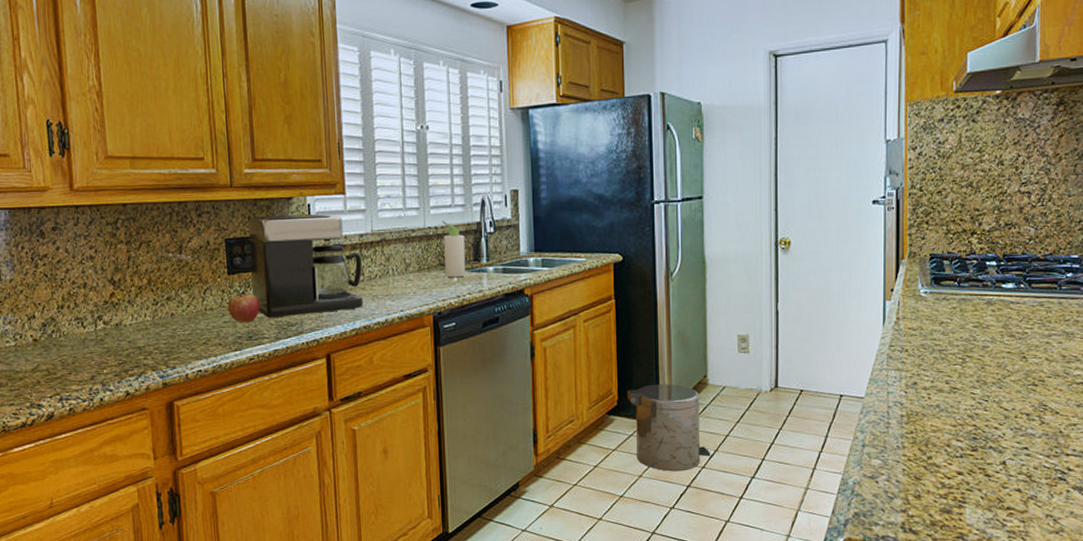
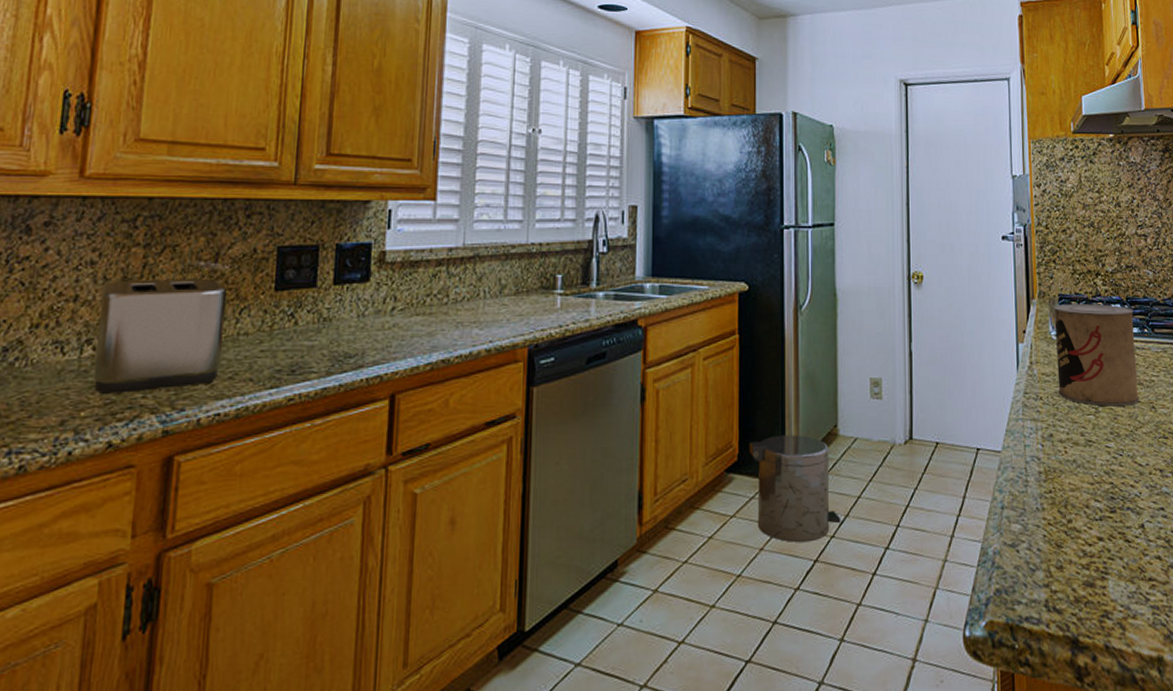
toaster: none [101,266,196,358] -> present [92,278,228,395]
fruit: present [228,293,260,323] -> none [269,314,312,353]
coffee maker: present [248,214,364,319] -> none [304,221,448,348]
bottle: present [442,221,466,278] -> none [546,236,573,304]
tin can: none [924,261,1010,357] -> present [1054,304,1139,407]

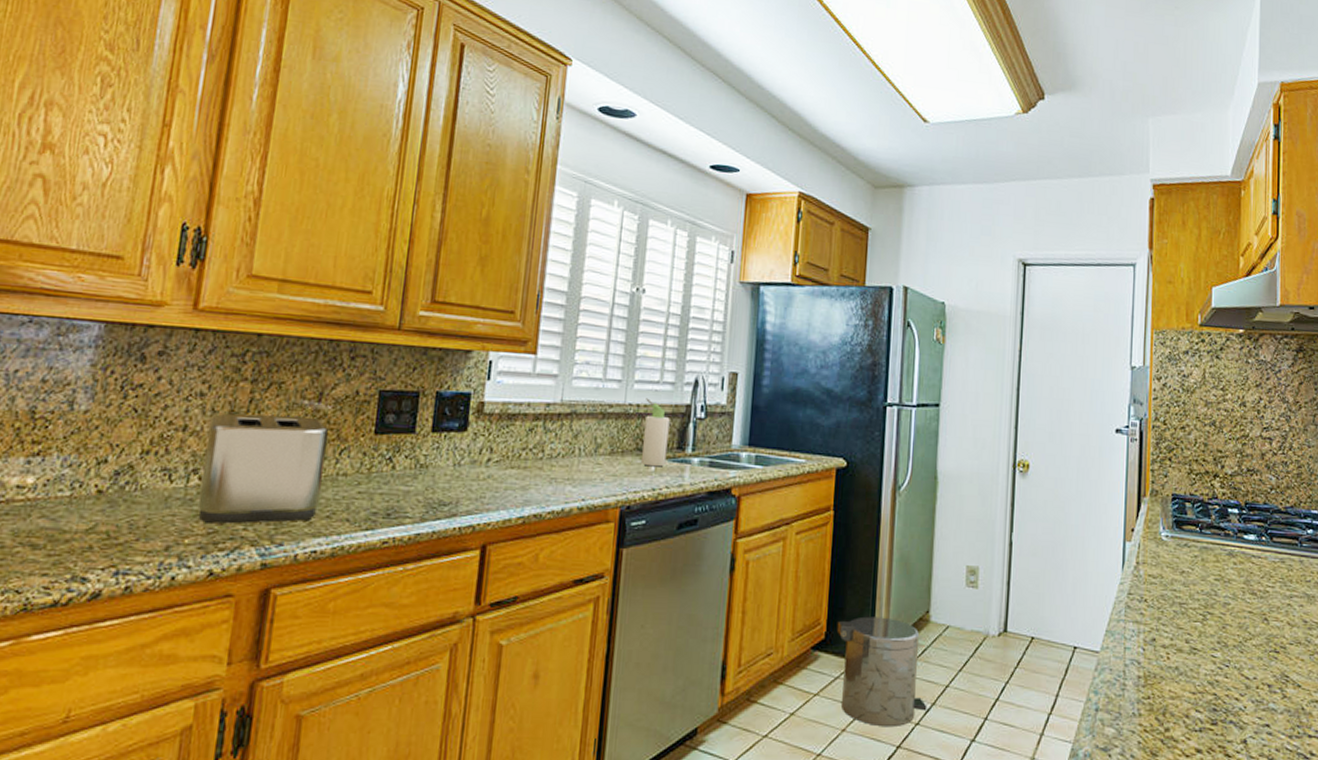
bottle: none [546,236,573,304] -> present [640,398,670,467]
tin can: present [1054,304,1139,407] -> none [1165,504,1251,616]

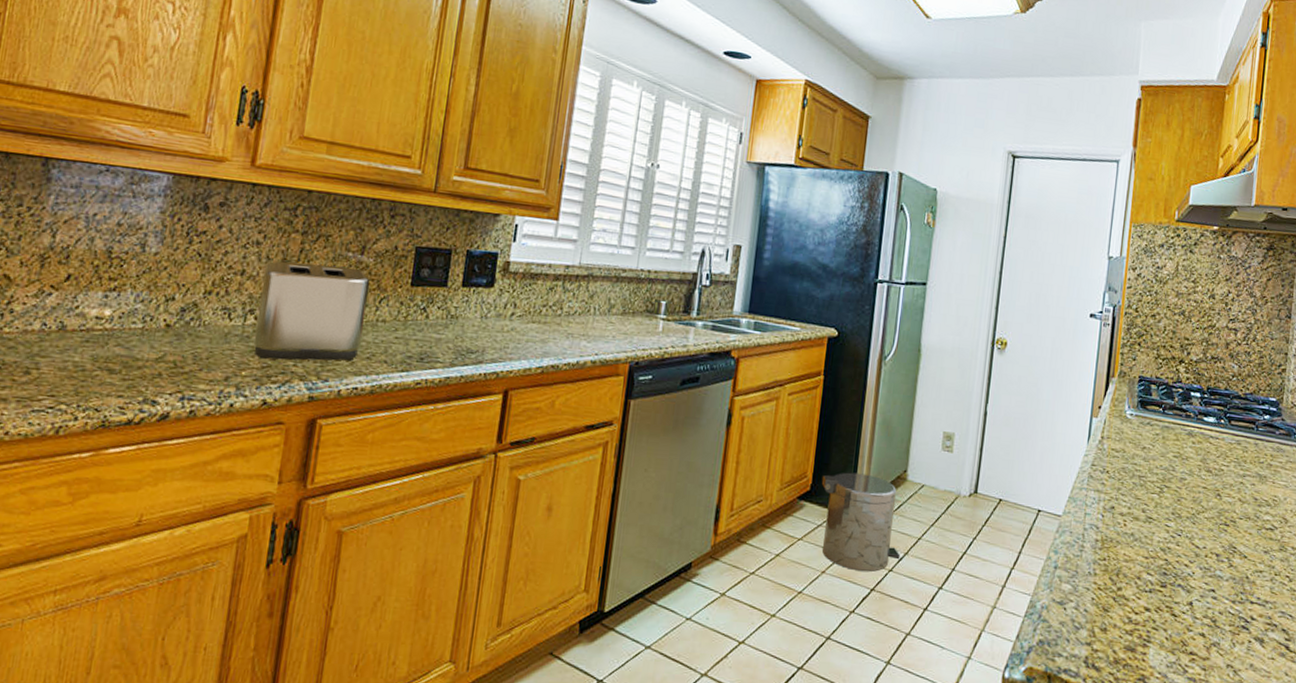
bottle: present [640,398,670,467] -> none [649,265,678,328]

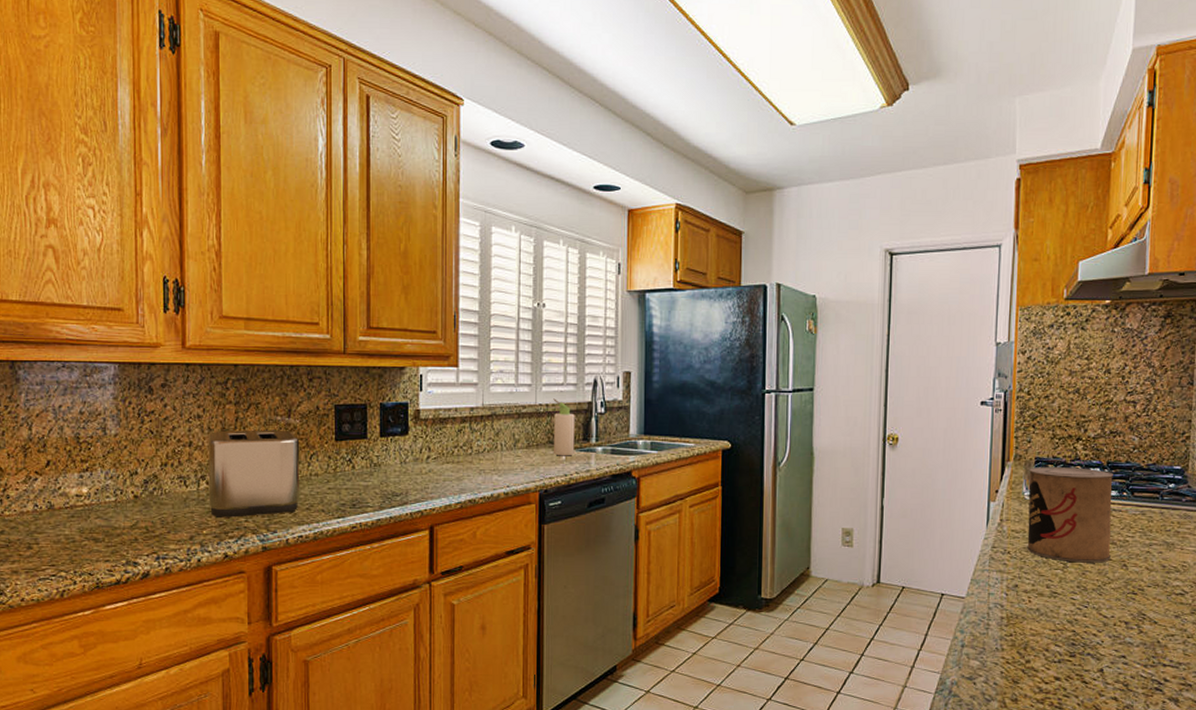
bottle: none [649,265,678,328] -> present [553,398,575,456]
trash can: present [821,472,901,572] -> none [729,573,810,662]
tin can: none [1125,385,1213,491] -> present [1027,467,1113,563]

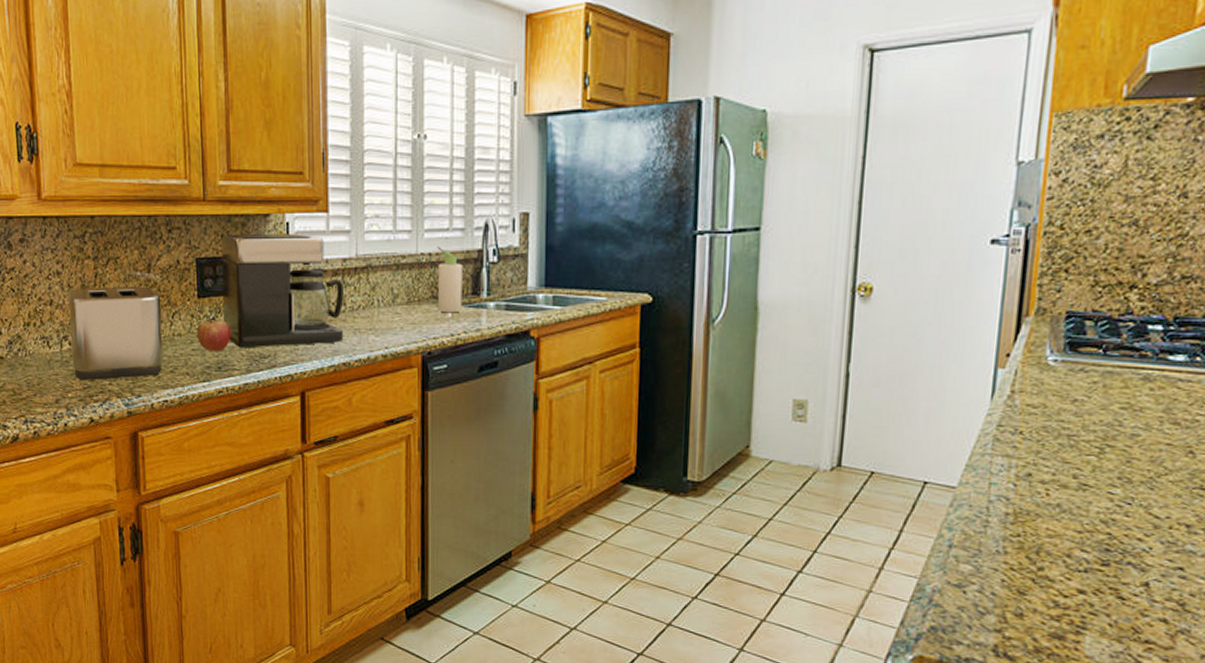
fruit: none [334,460,366,491] -> present [197,319,231,352]
coffee maker: none [359,384,471,487] -> present [221,234,344,349]
tin can: present [1027,467,1113,563] -> none [1047,324,1183,449]

